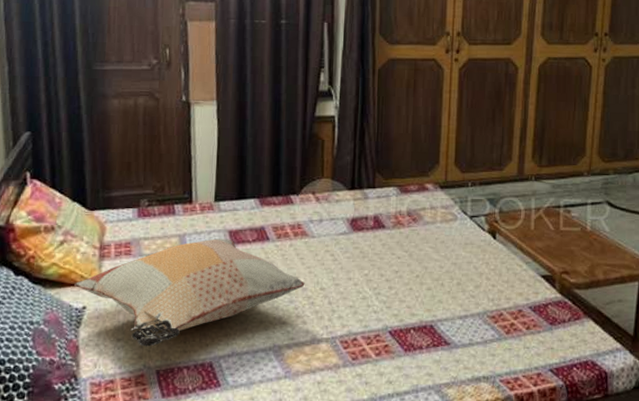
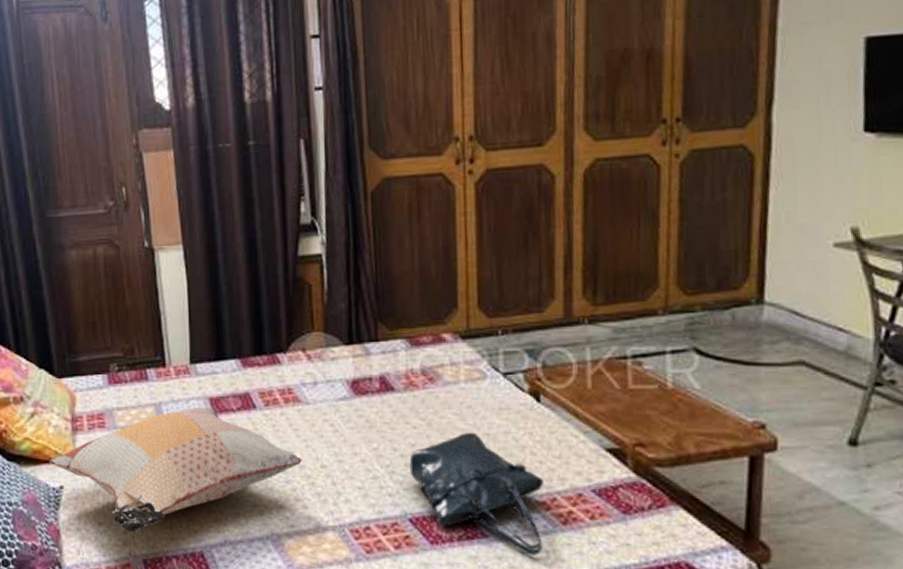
tote bag: none [392,261,494,358] -> present [409,432,543,556]

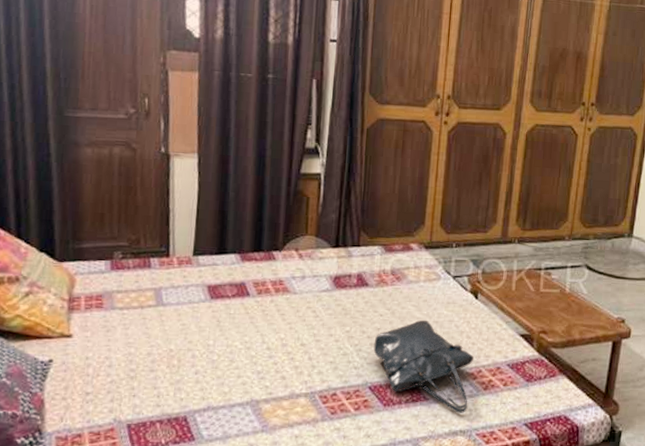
decorative pillow: present [49,407,302,532] -> none [40,293,285,401]

